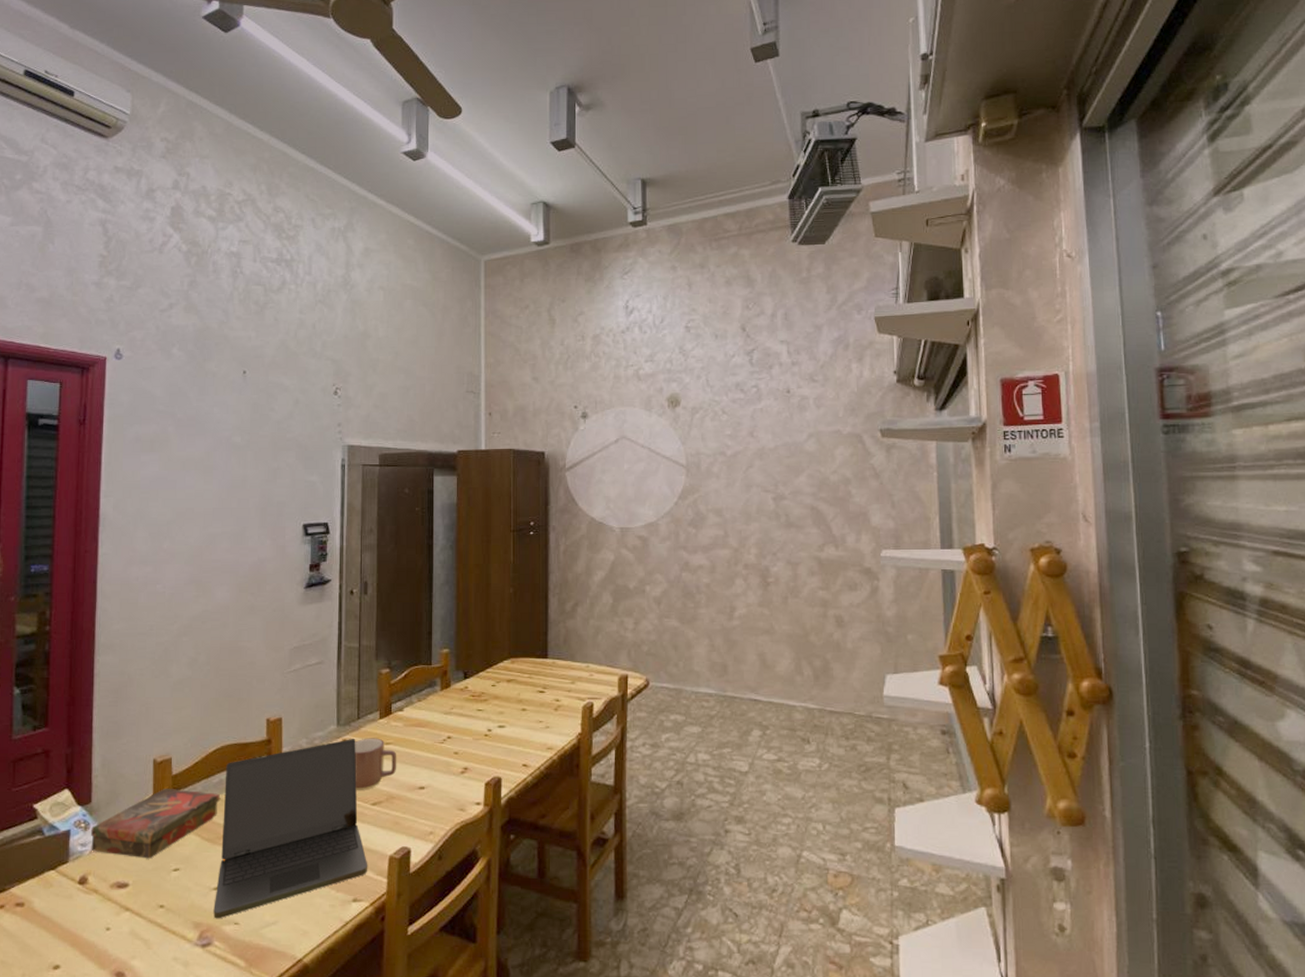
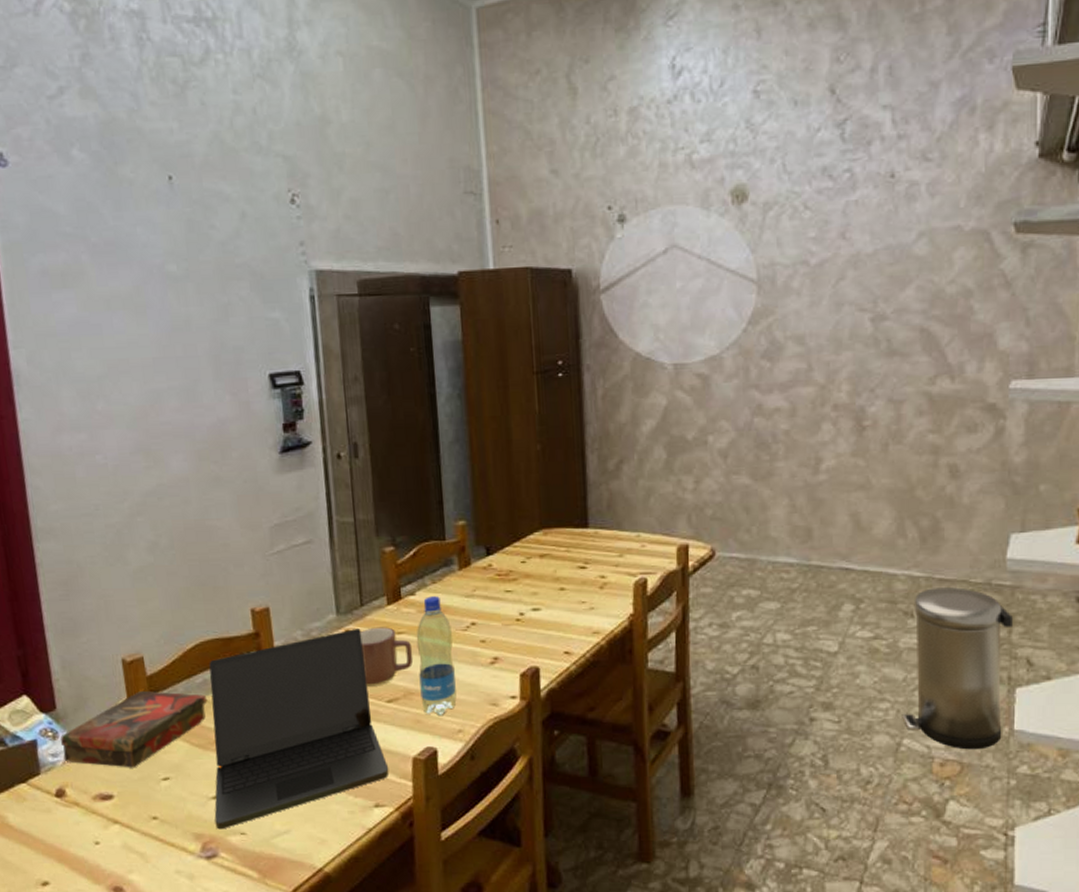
bottle: none [401,713,432,818] -> present [416,596,457,715]
pedal bin: none [801,718,890,863] -> present [902,587,1013,750]

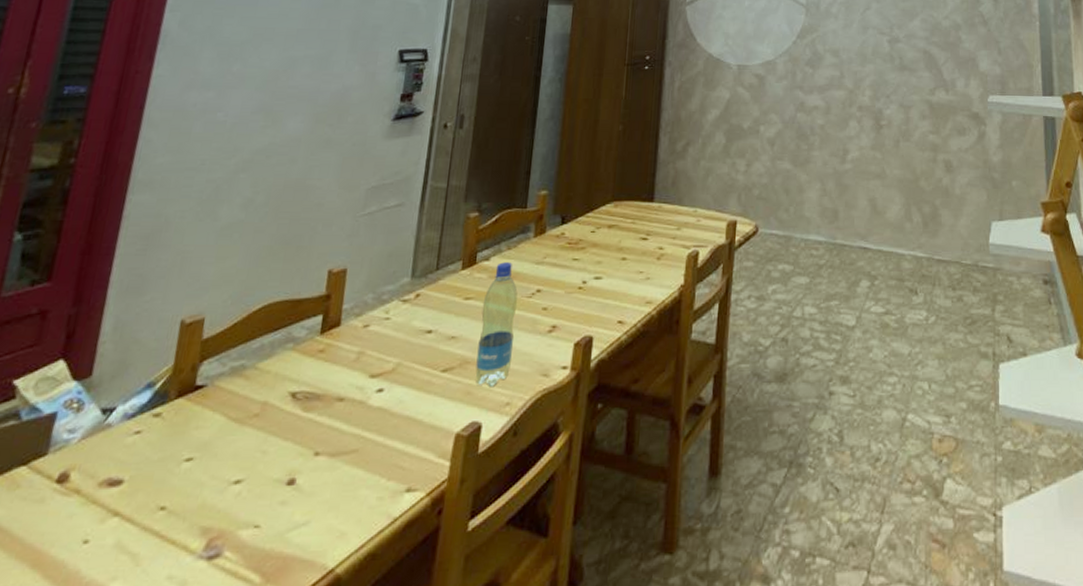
book: present [60,691,207,767] -> none [81,357,259,445]
laptop: present [209,629,389,830] -> none [228,293,432,522]
mug: present [360,627,414,686] -> none [425,292,478,354]
pedal bin: present [902,587,1013,750] -> none [907,268,995,425]

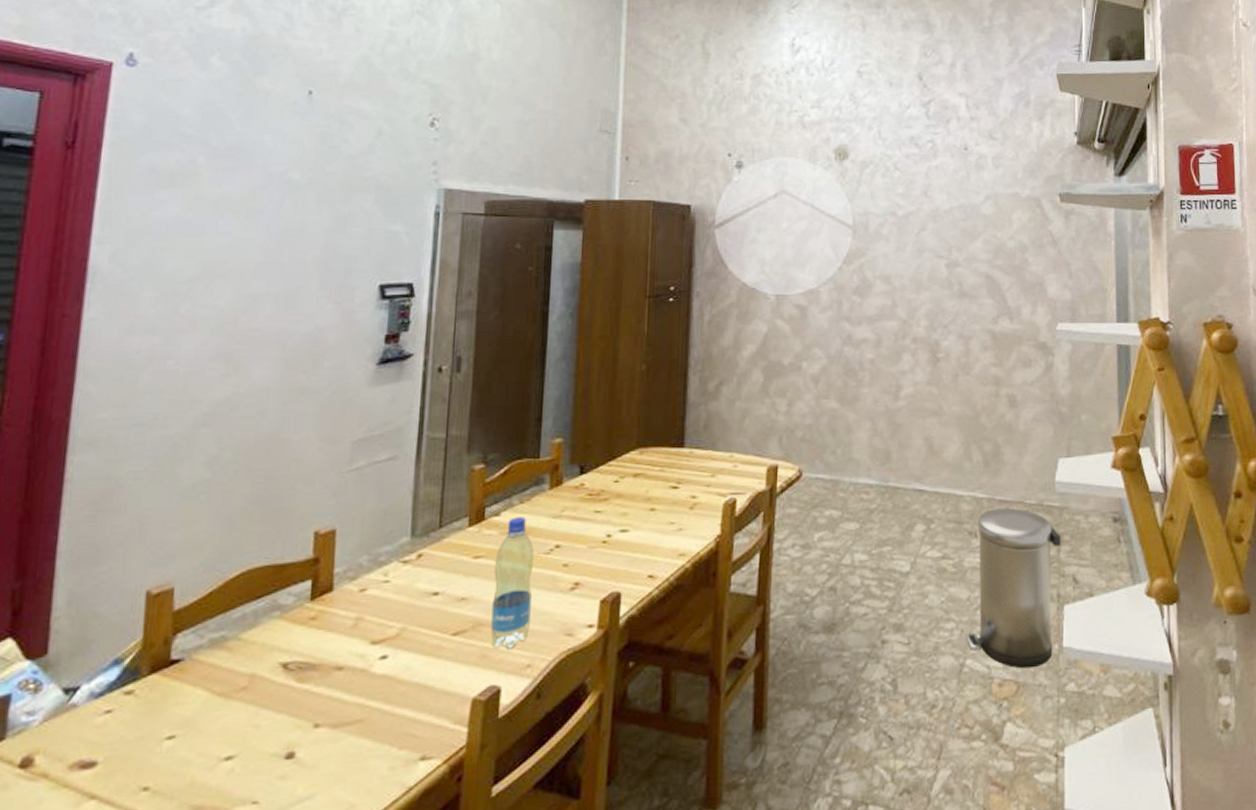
pedal bin: none [907,268,995,425] -> present [965,508,1061,669]

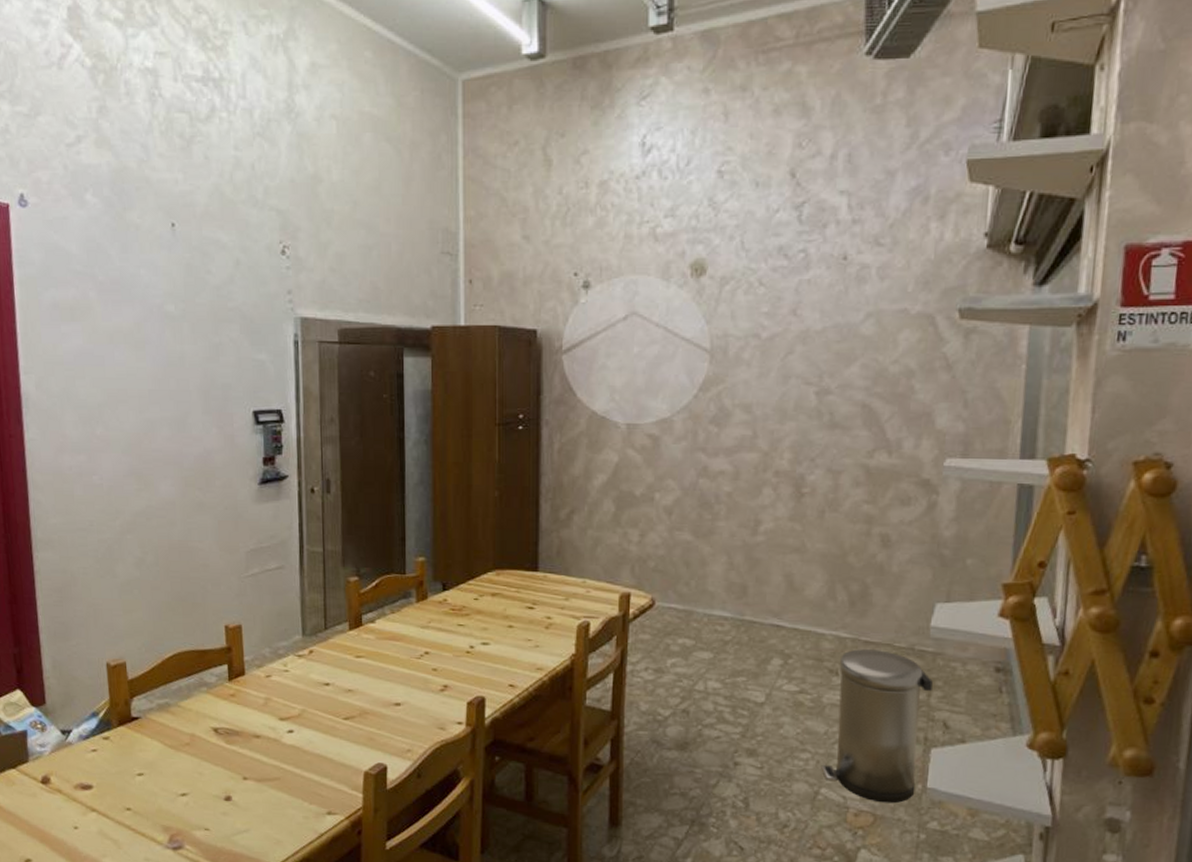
bottle: present [490,517,535,649] -> none [373,625,408,735]

